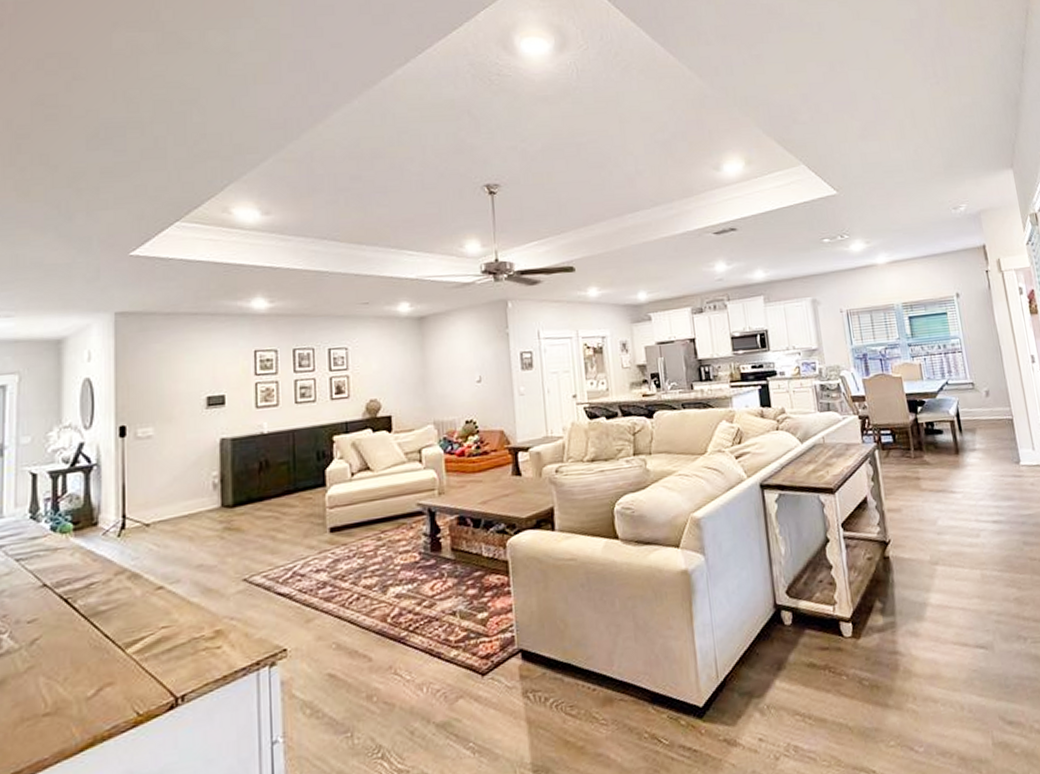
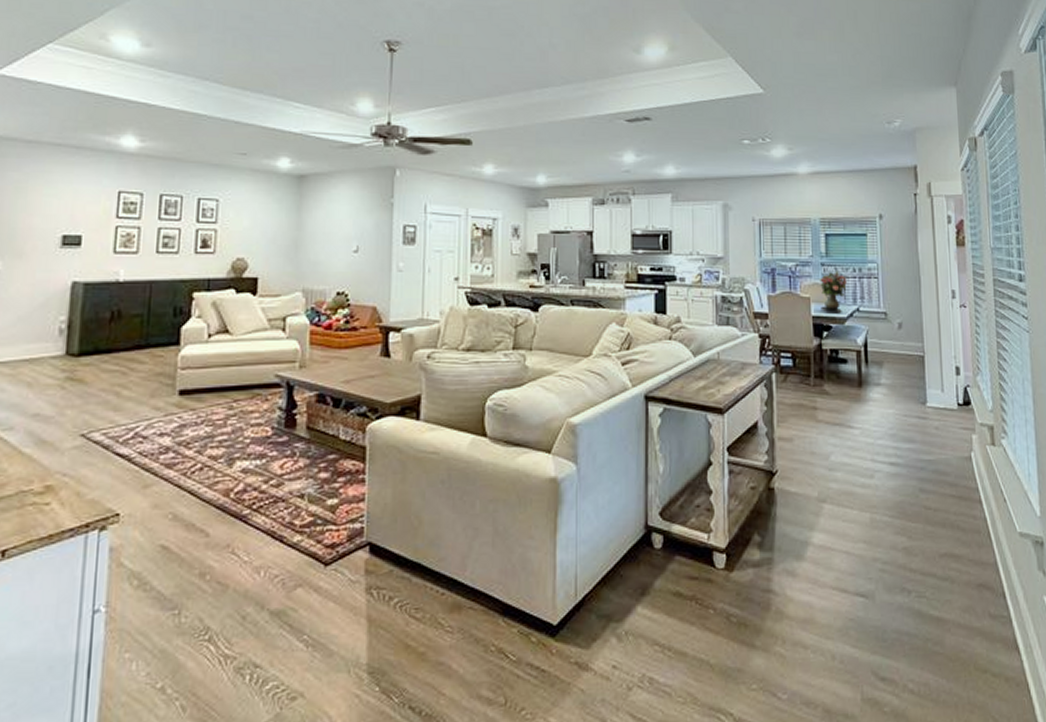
bouquet: none [907,349,935,389] -> present [818,271,847,313]

